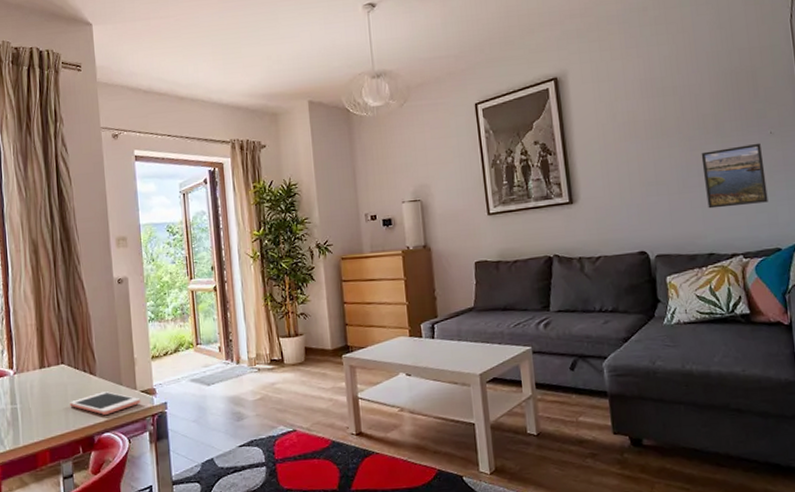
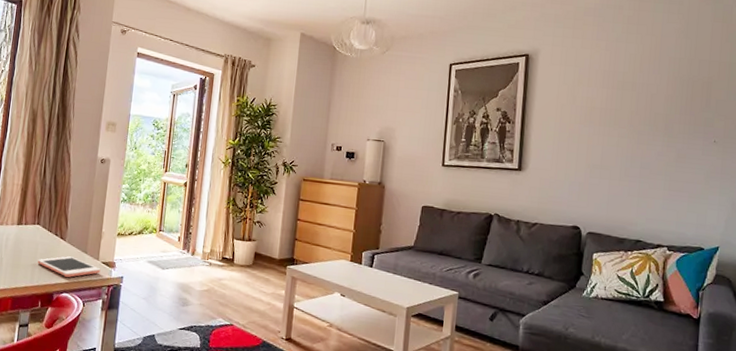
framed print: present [701,143,768,209] -> none [644,147,703,204]

